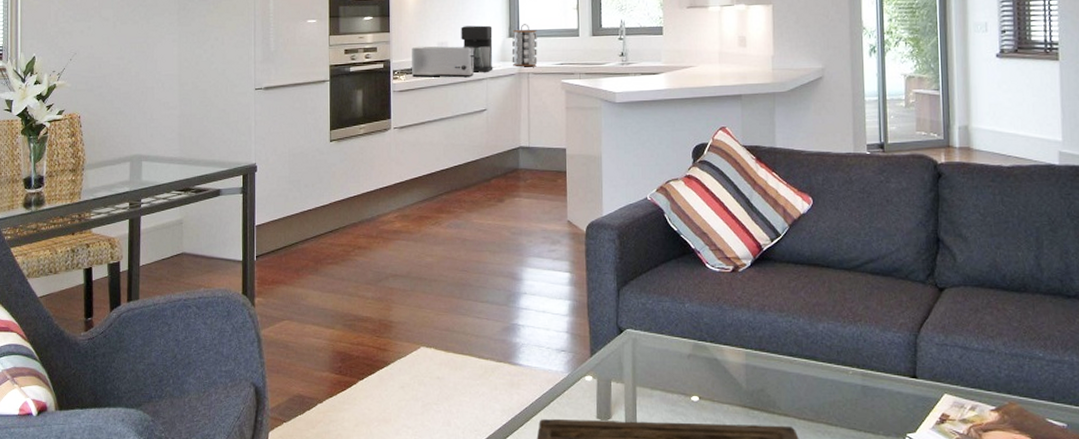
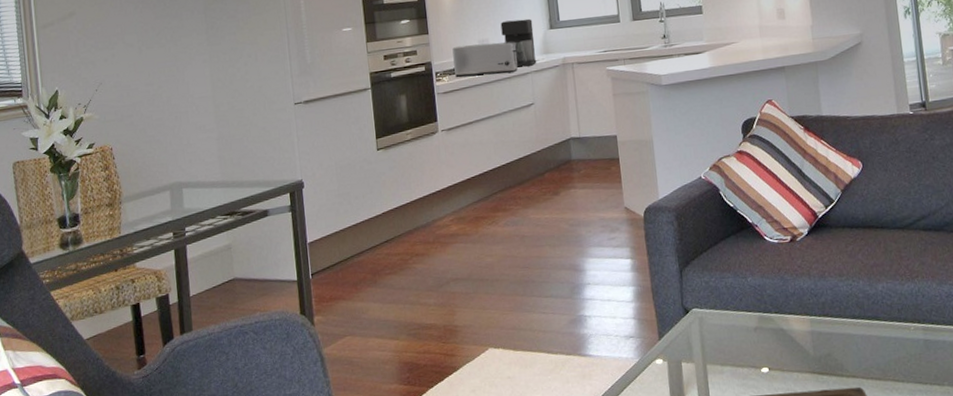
spice rack: present [511,24,538,67] -> none [553,14,581,59]

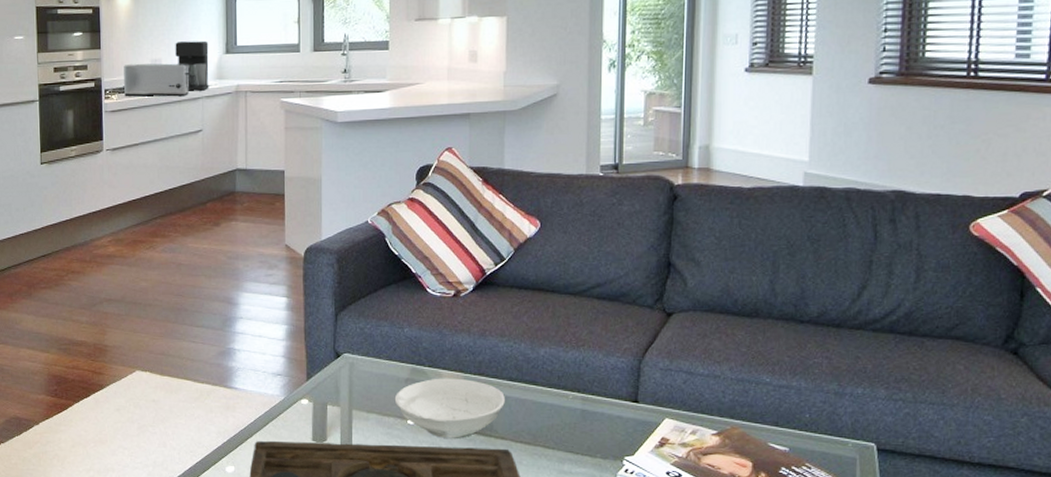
bowl: none [745,321,852,383] -> present [394,378,506,438]

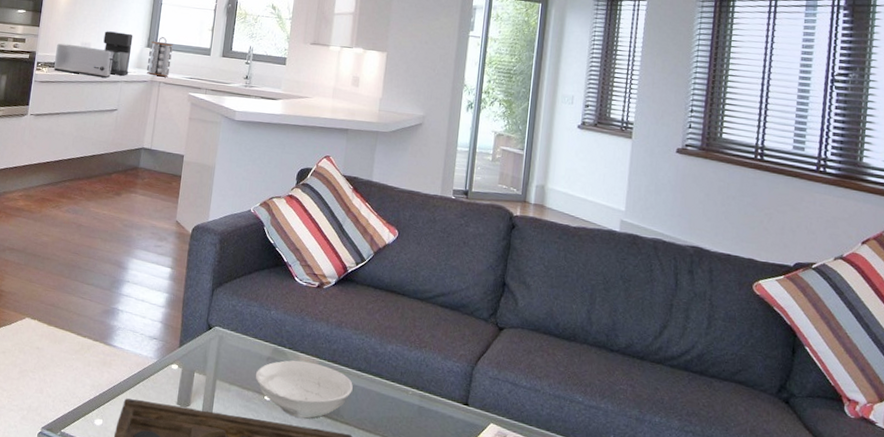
spice rack: none [228,39,256,86] -> present [146,37,173,77]

